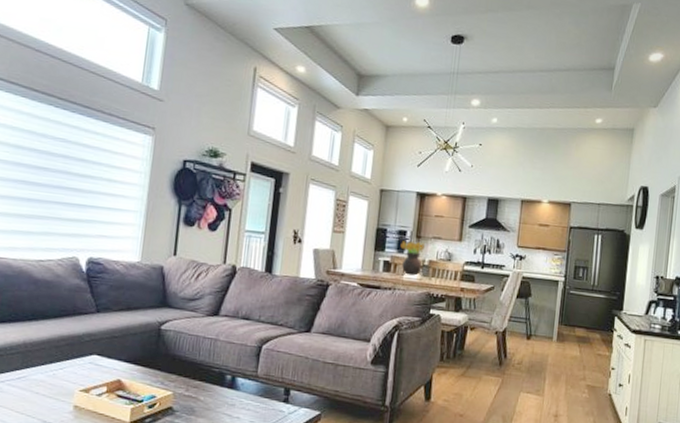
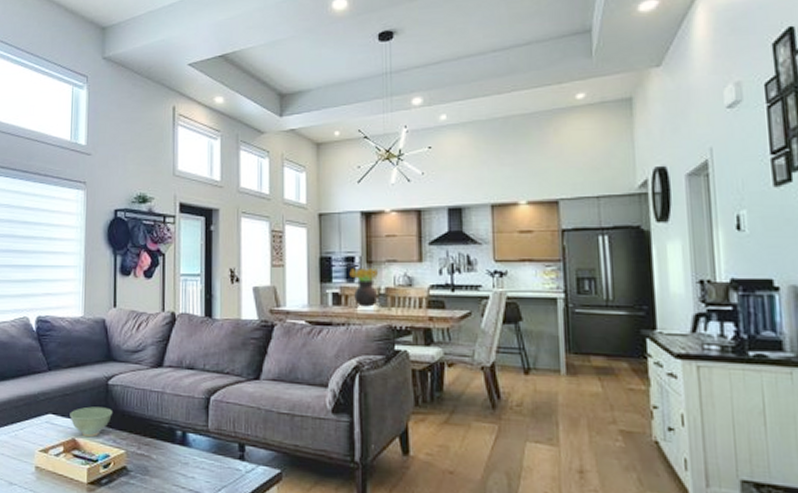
bowl: none [116,349,164,379] -> present [70,406,113,438]

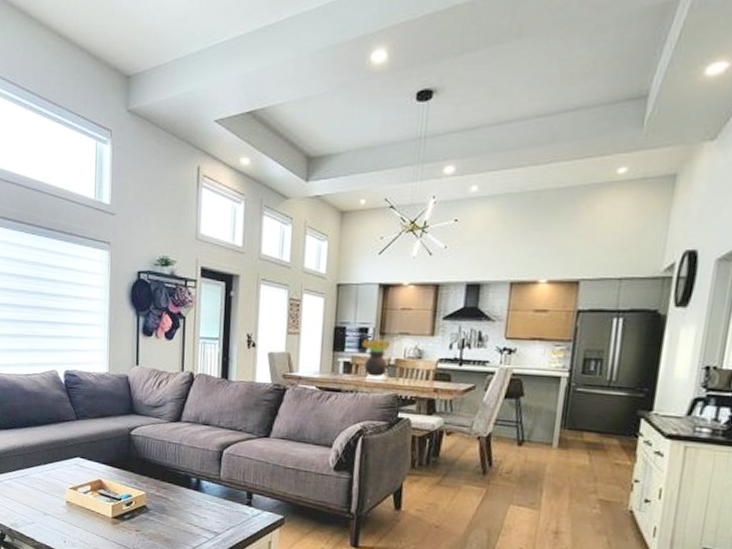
bowl: present [70,406,113,438] -> none [96,453,135,480]

